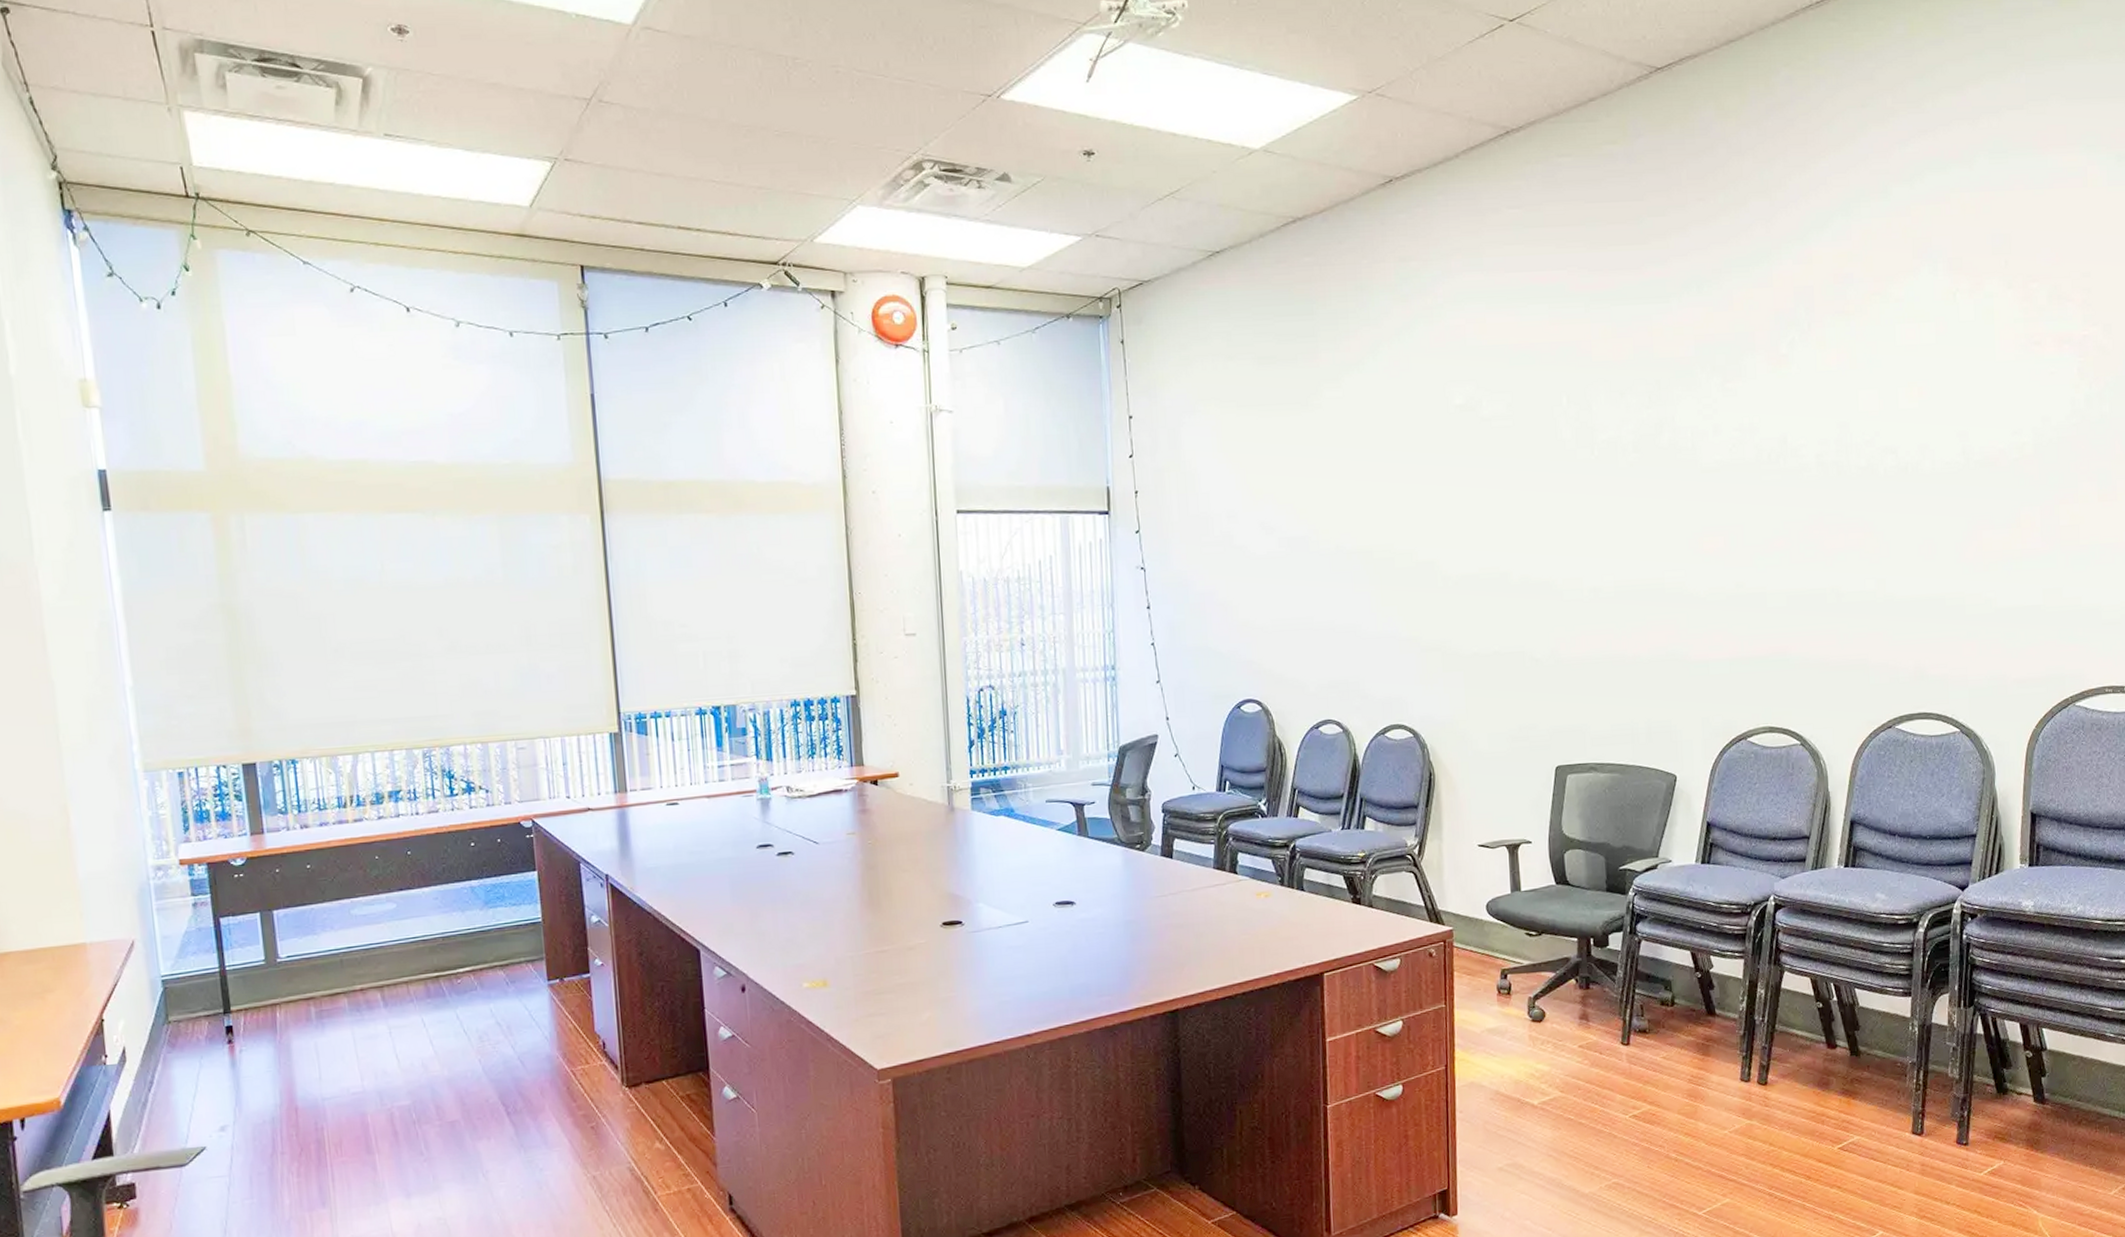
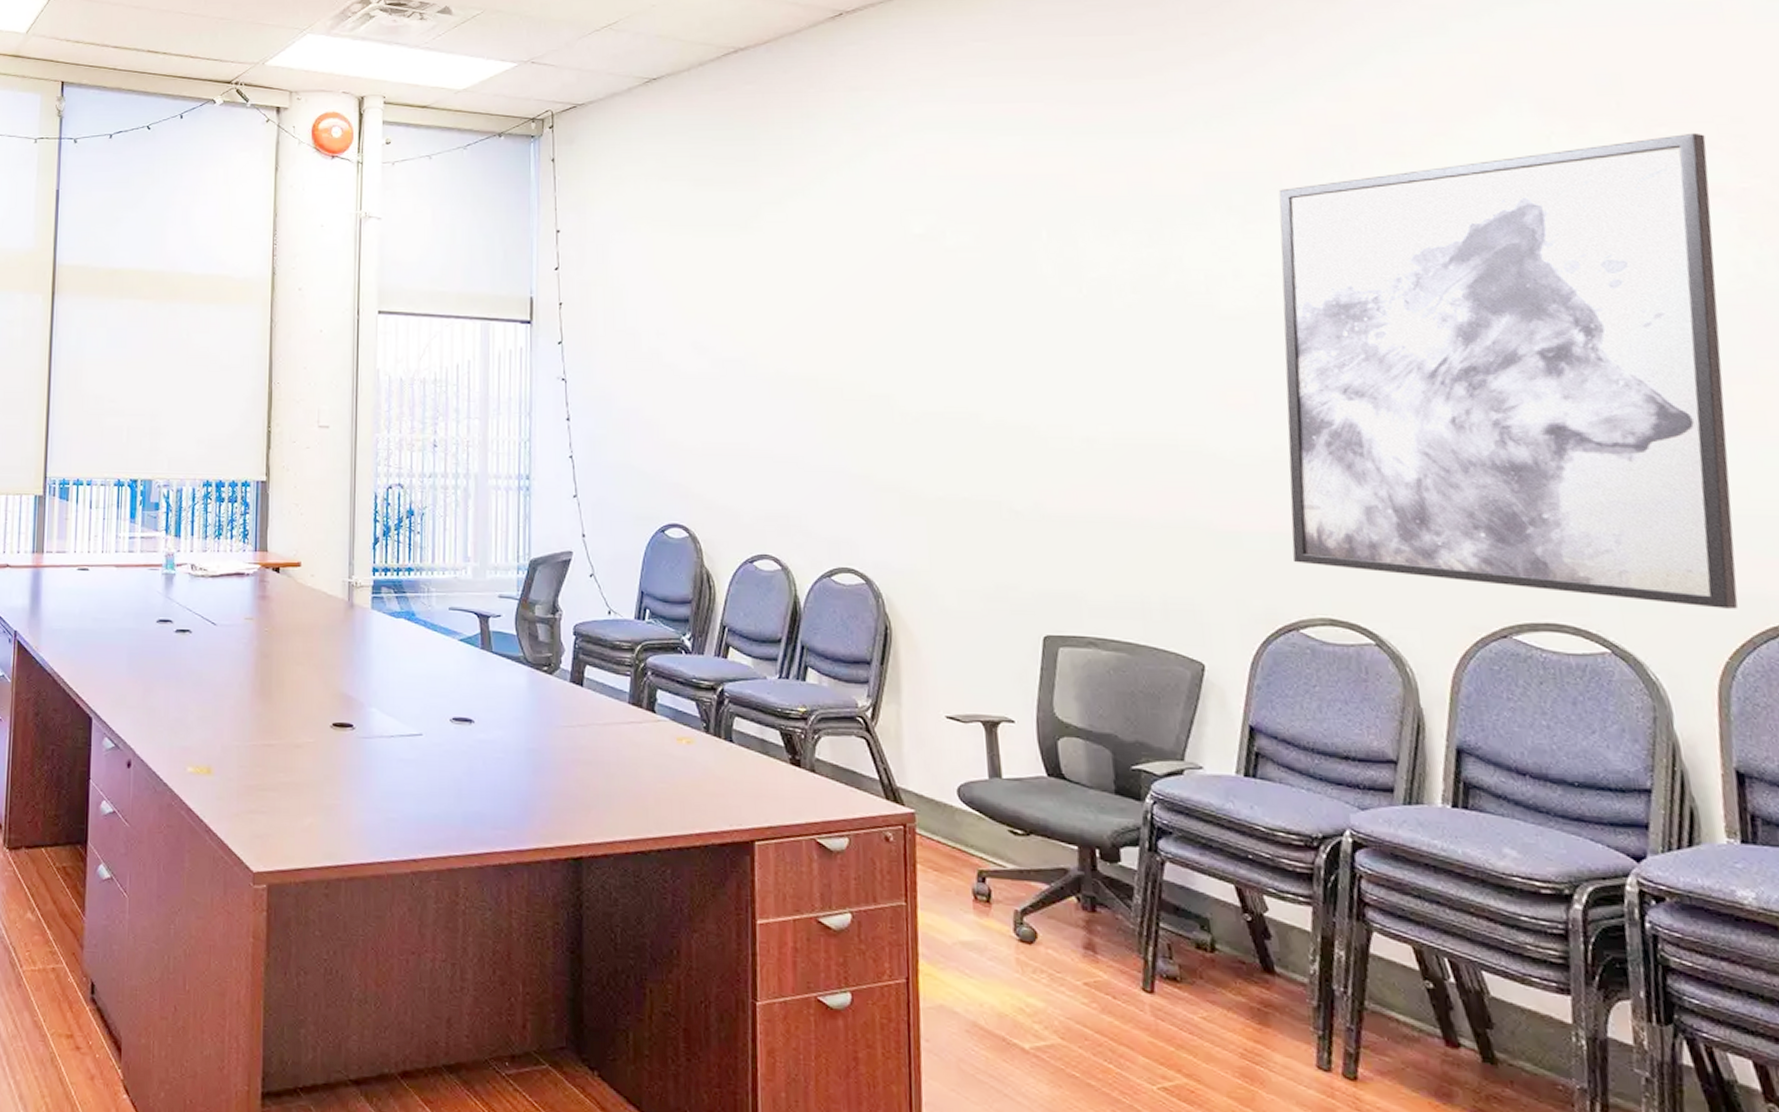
wall art: none [1746,287,2063,688] -> present [1278,132,1738,609]

